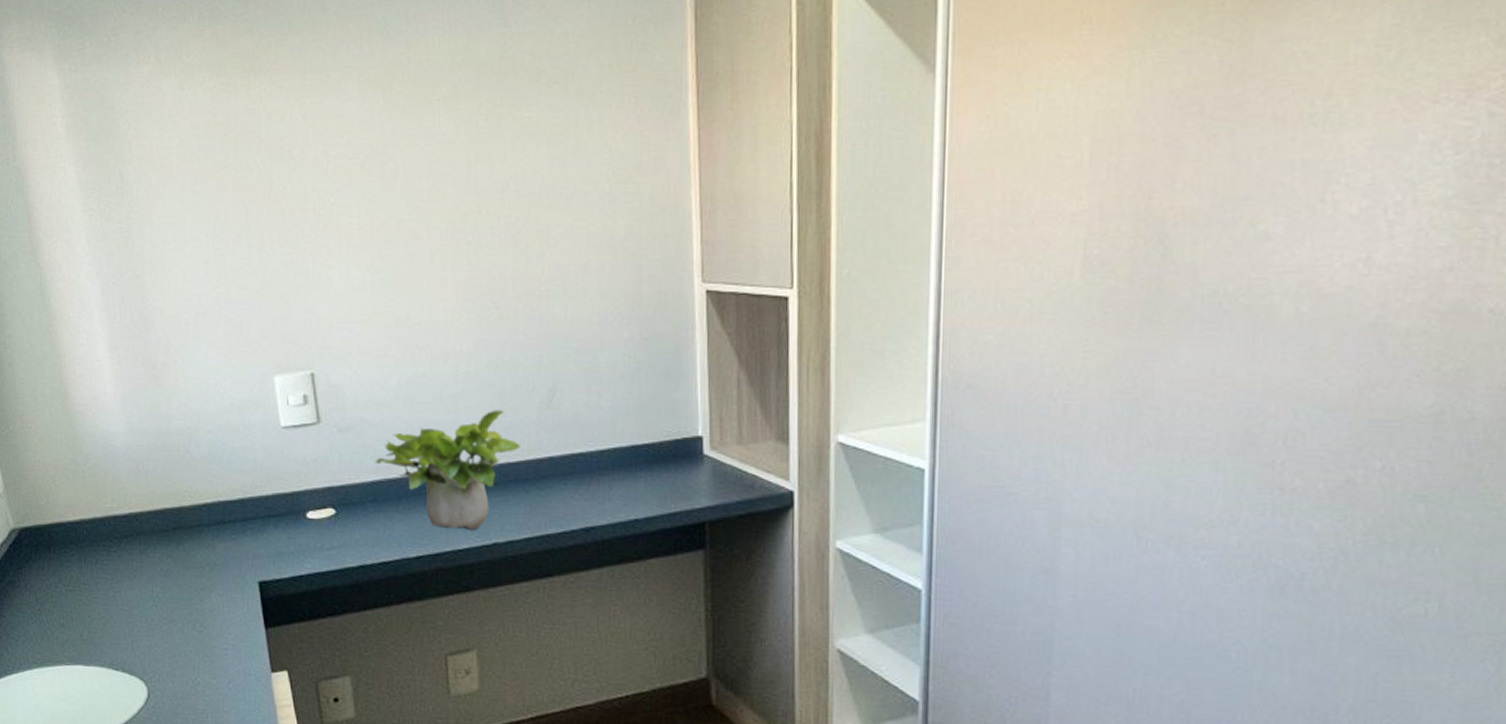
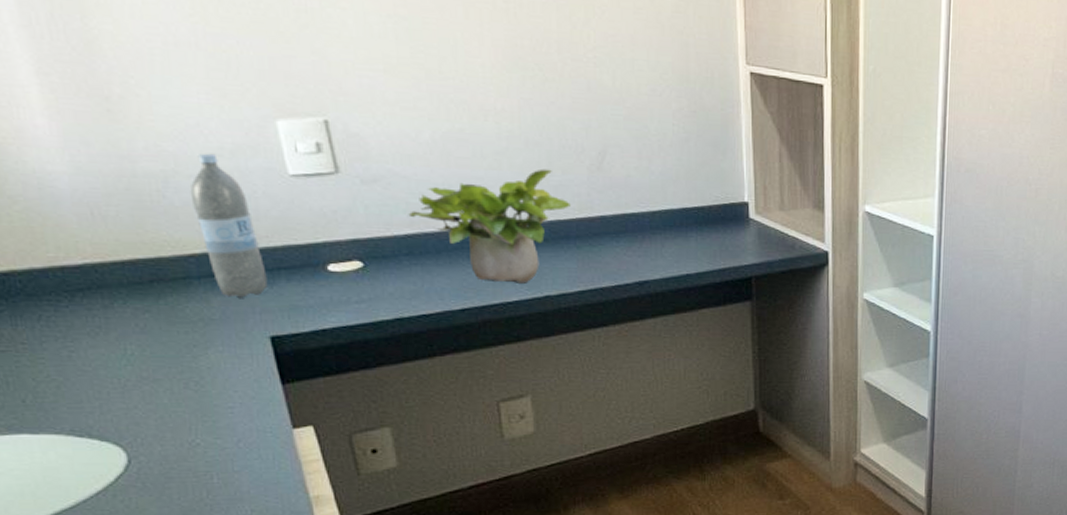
water bottle: none [207,410,259,544] -> present [190,153,268,298]

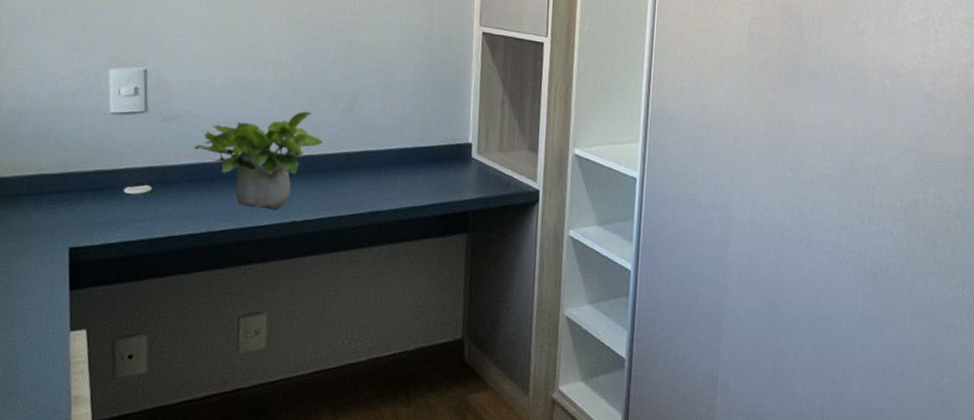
water bottle: present [190,153,268,298] -> none [35,94,78,214]

